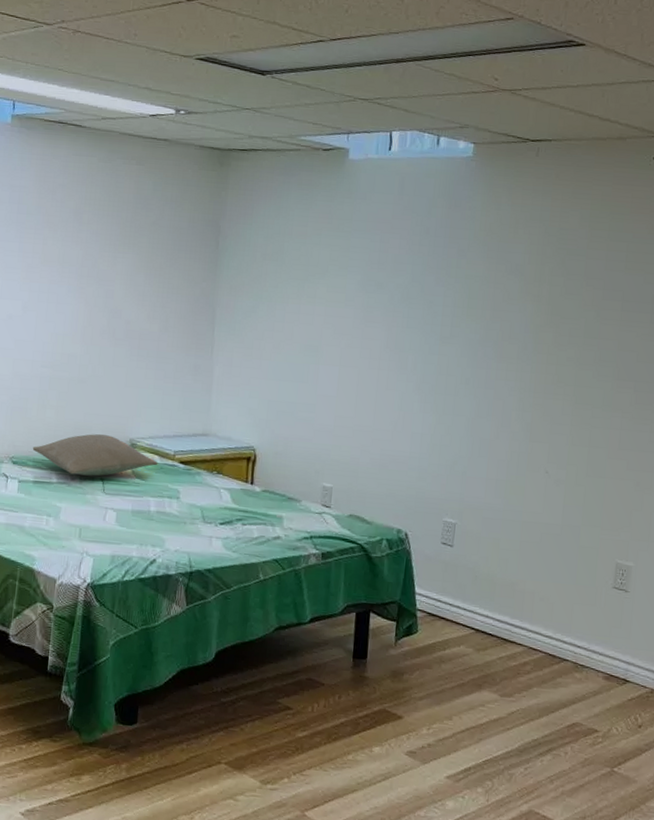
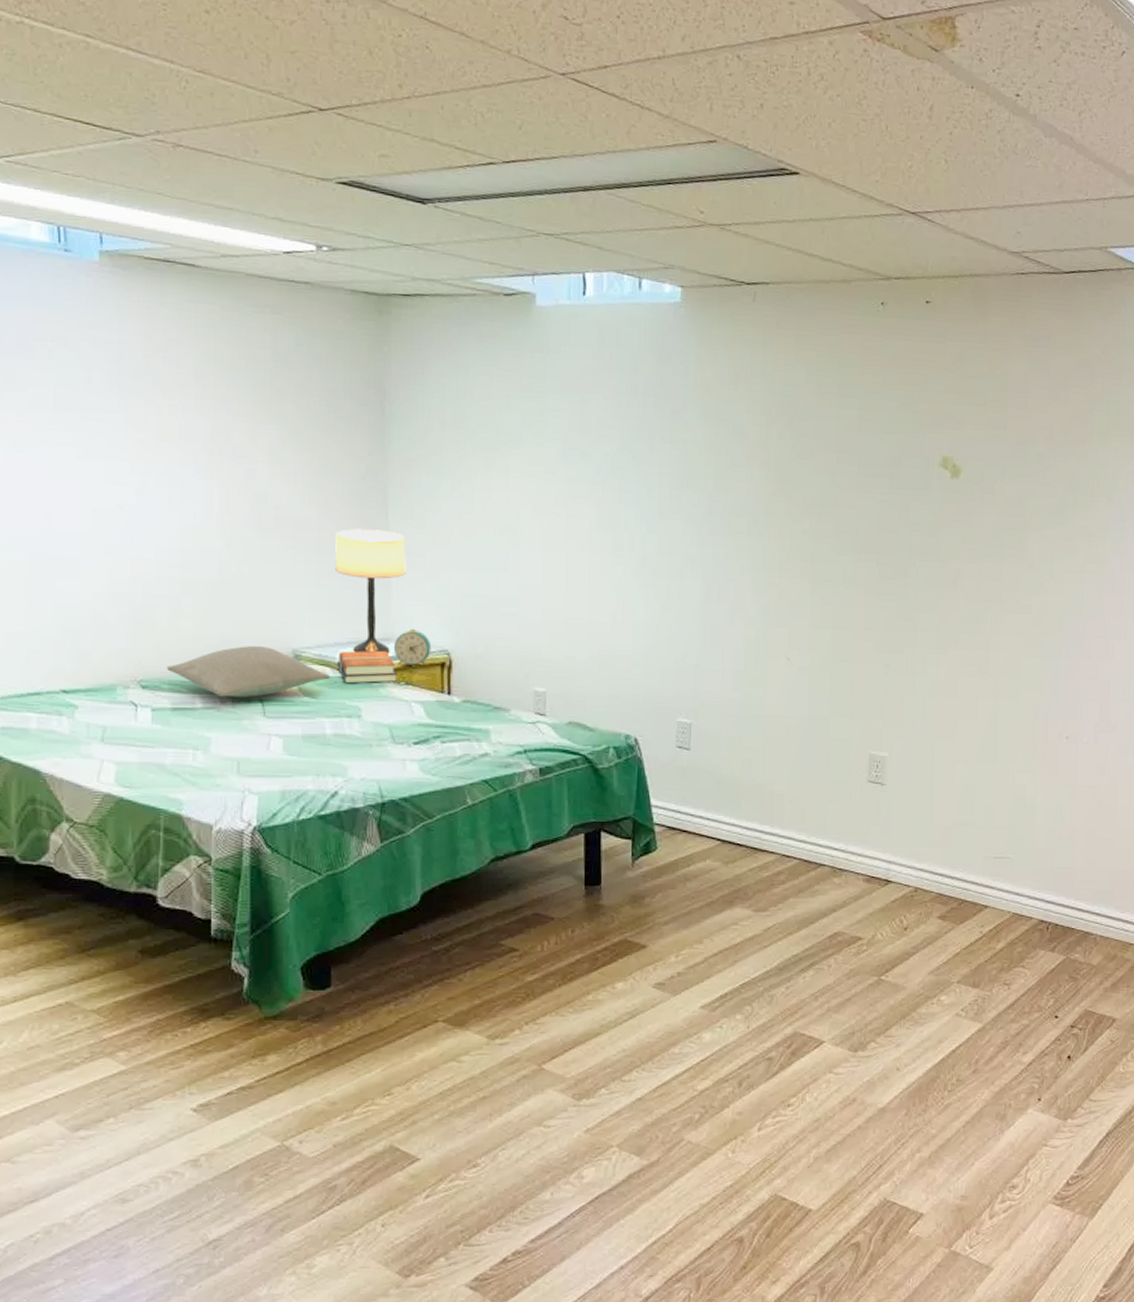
books: none [163,443,211,471] -> present [336,650,397,684]
table lamp: none [169,341,227,446] -> present [335,529,406,653]
alarm clock: none [210,426,241,460] -> present [393,628,432,667]

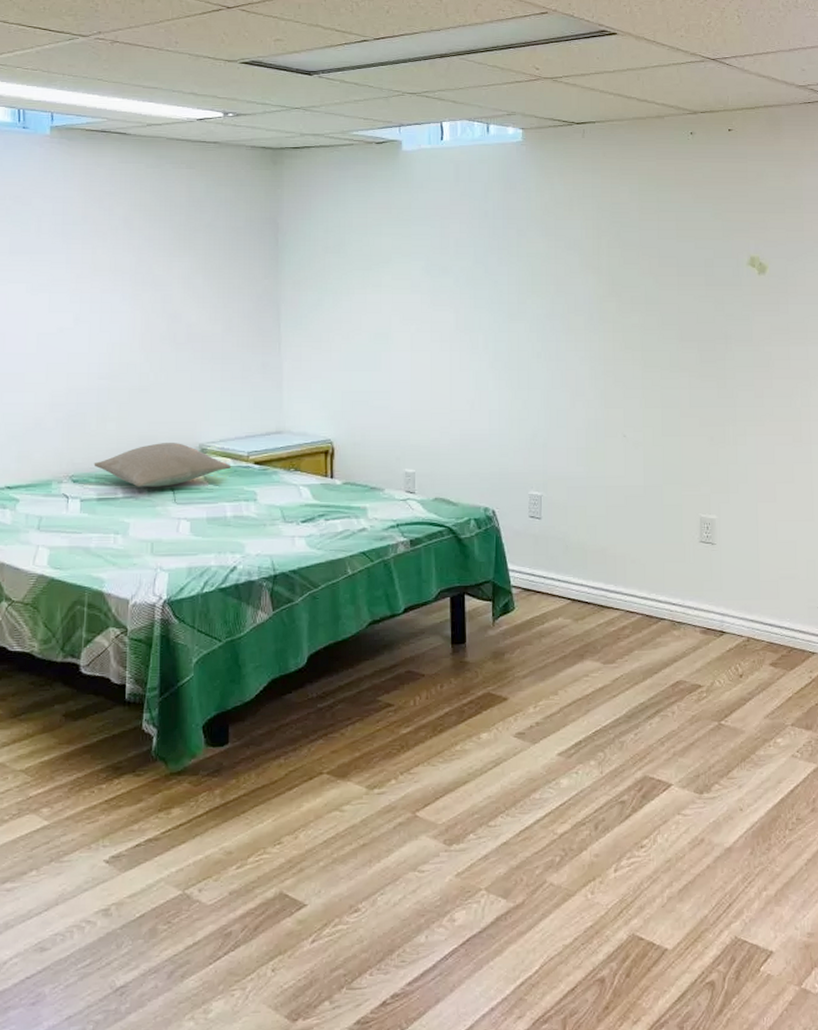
table lamp: present [335,529,406,653] -> none [236,340,295,445]
books: present [336,650,397,684] -> none [236,442,288,472]
alarm clock: present [393,628,432,667] -> none [284,422,317,455]

